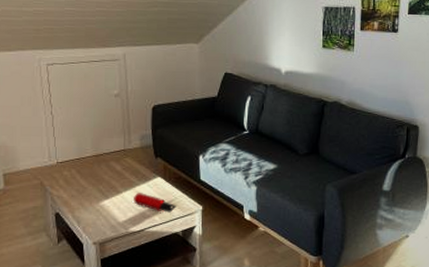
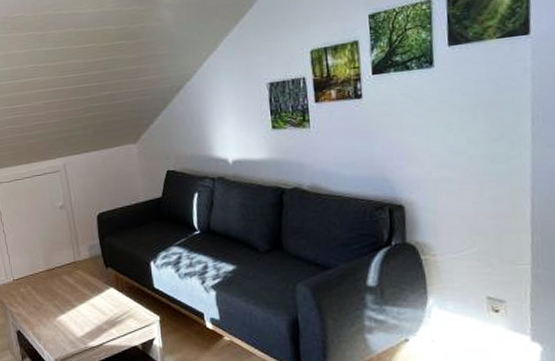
water bottle: present [134,193,176,213] -> none [89,305,133,325]

